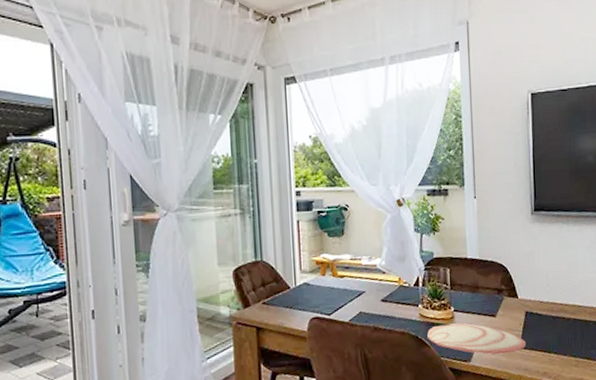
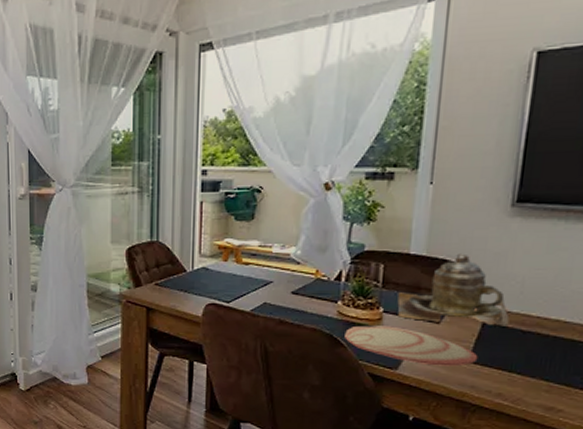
teapot: none [463,255,543,316] -> present [397,253,510,327]

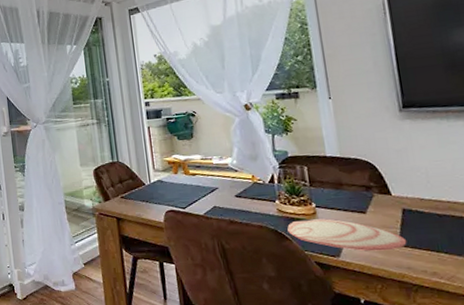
teapot: present [397,253,510,327] -> none [324,152,425,213]

